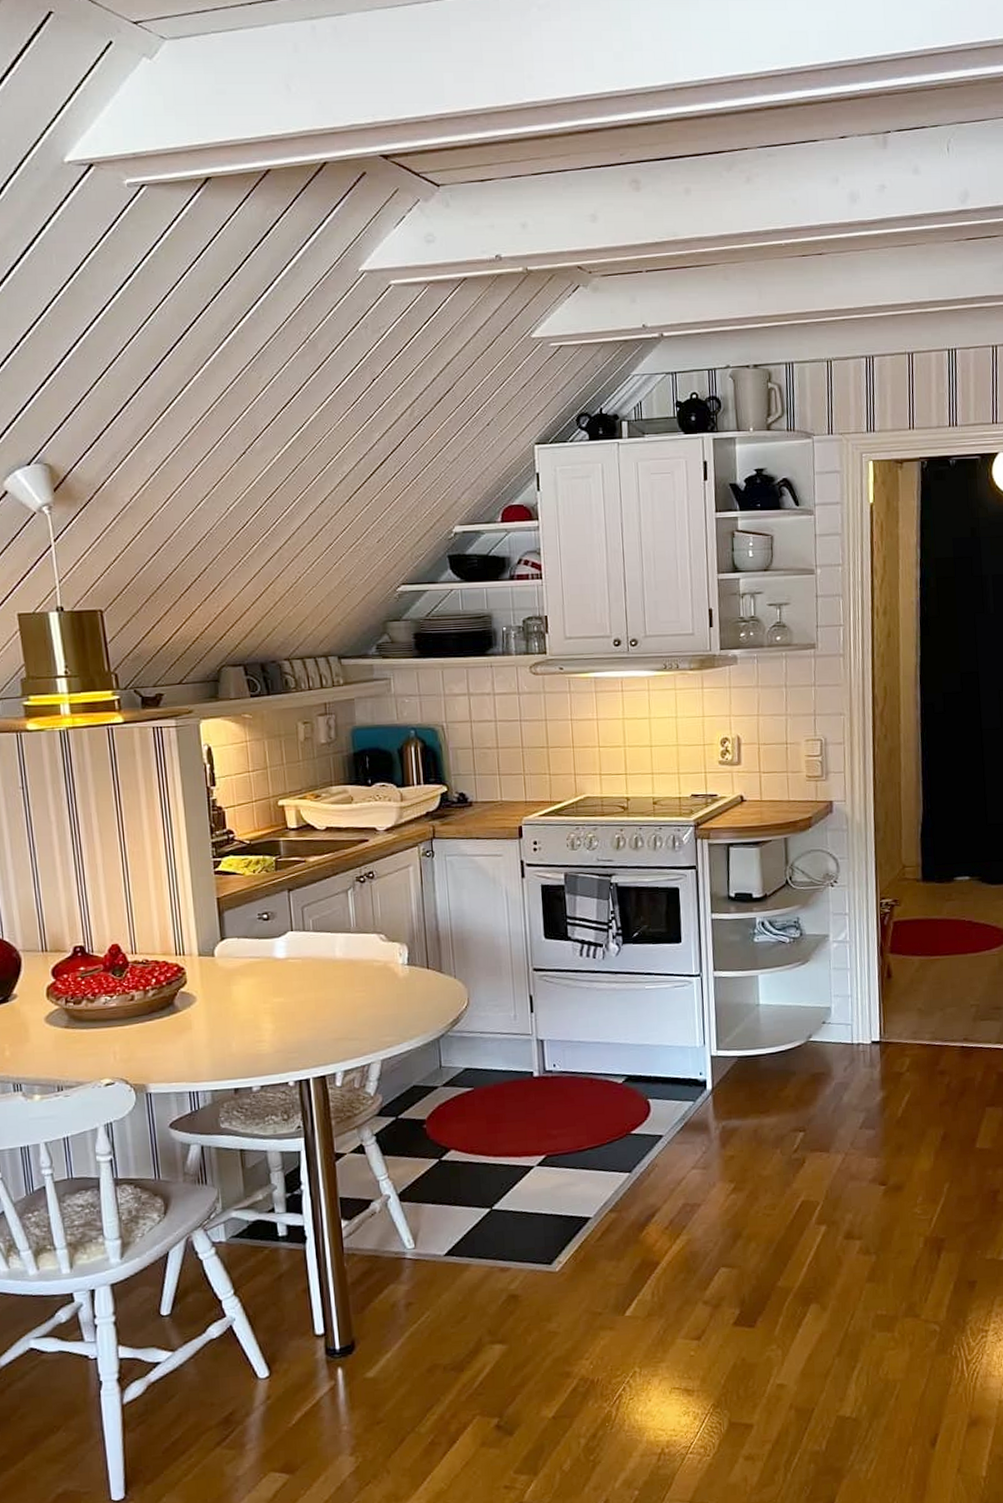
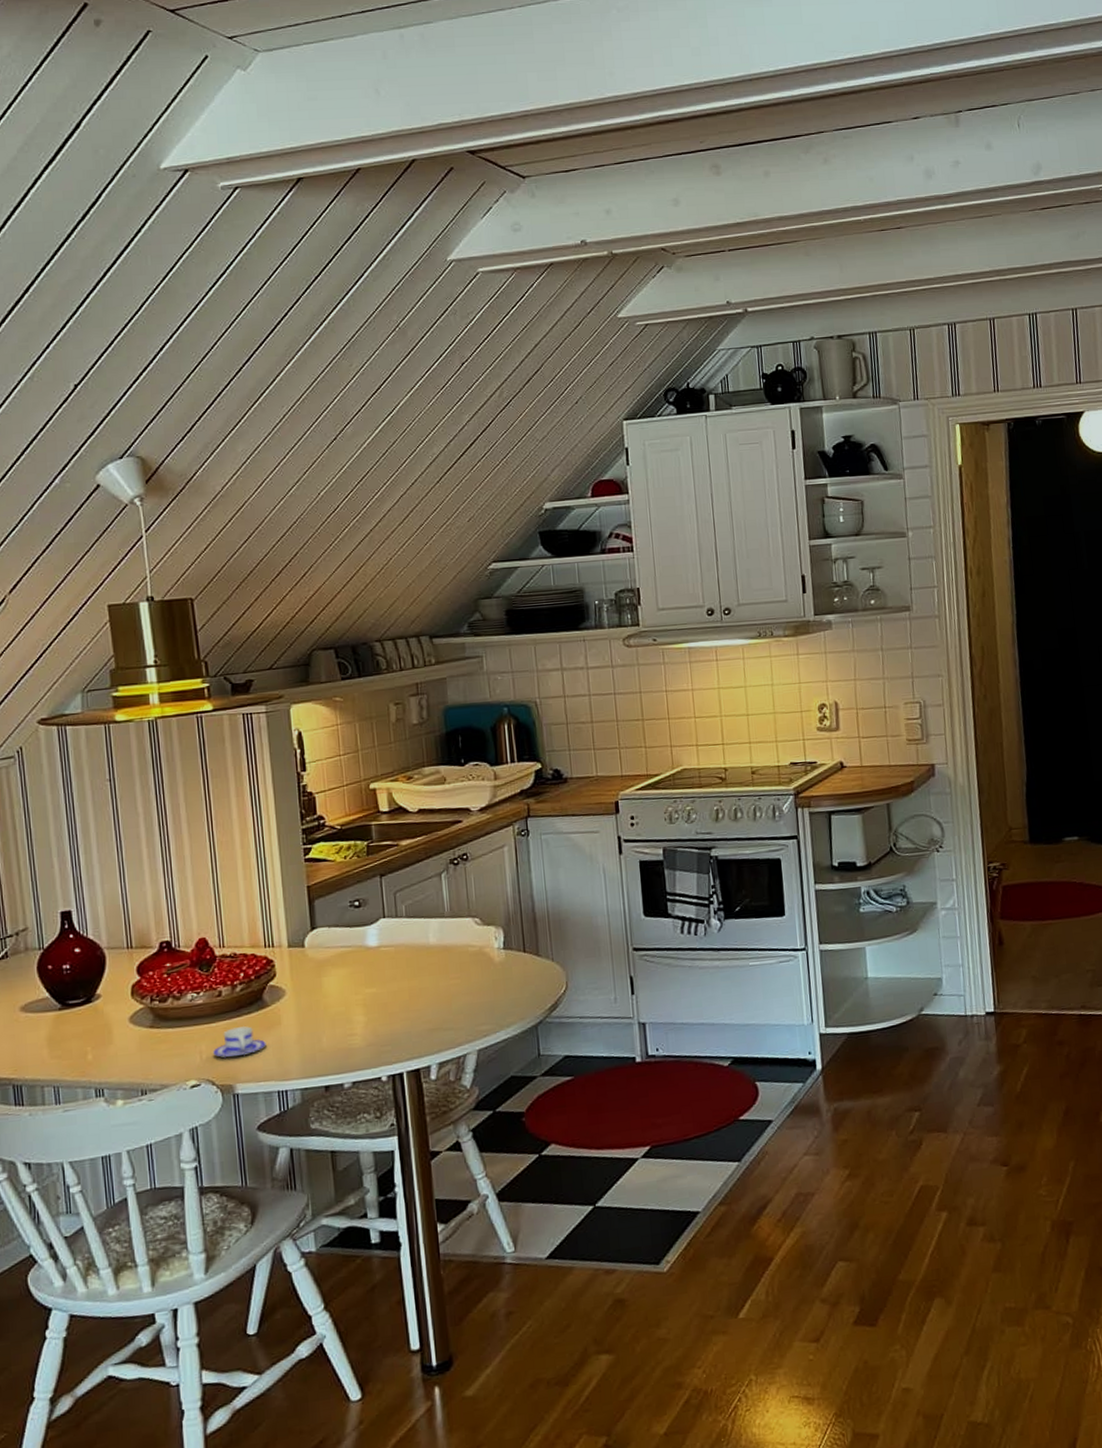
teacup: none [125,1030,178,1058] -> present [212,1026,266,1058]

